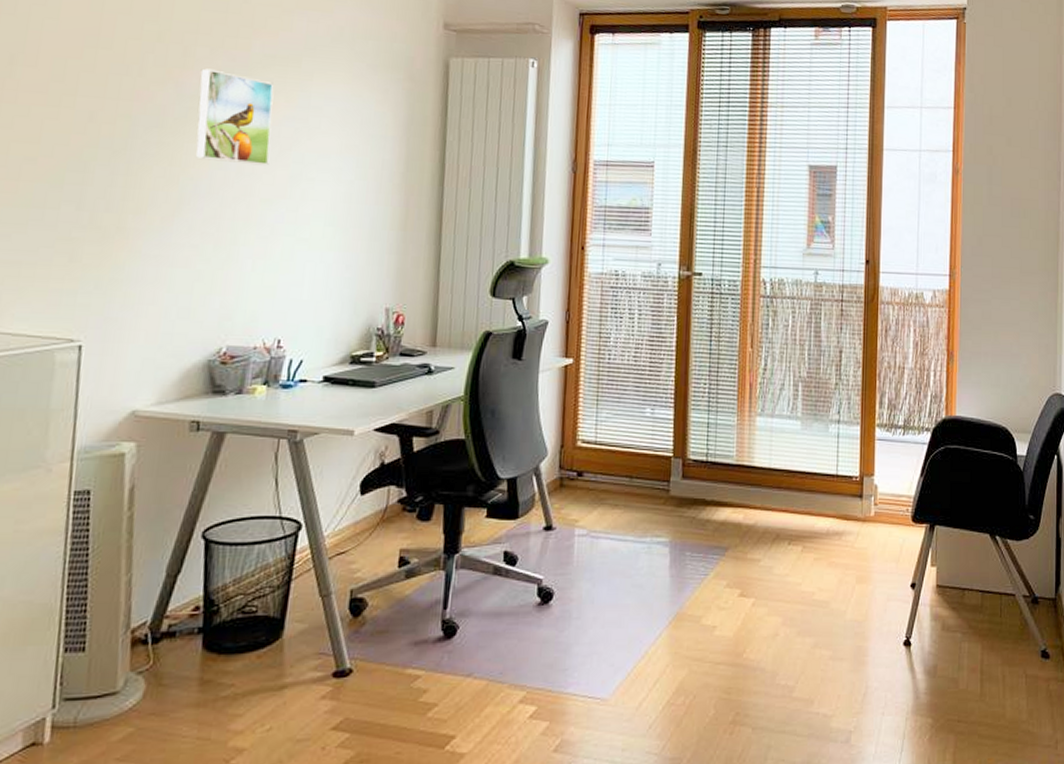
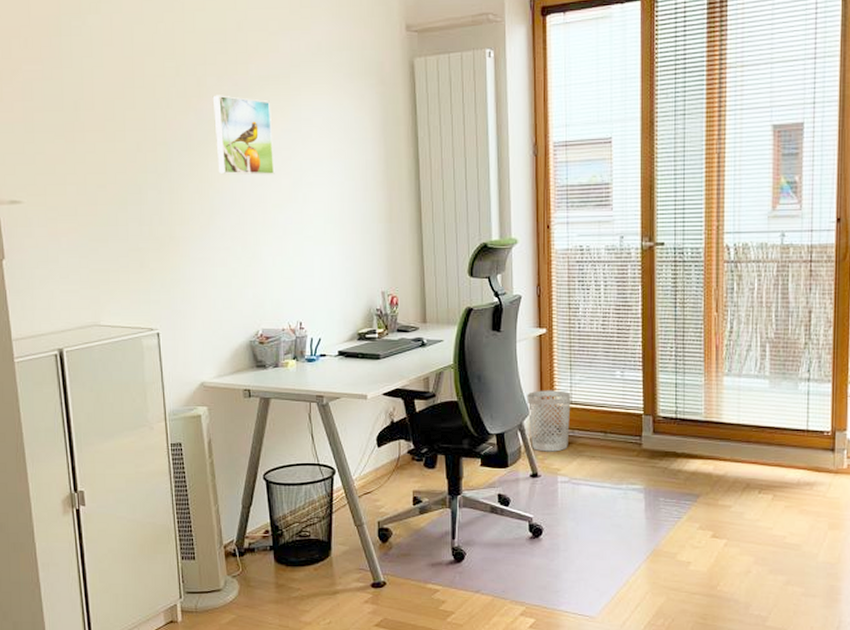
wastebasket: none [546,428,596,500] -> present [527,390,571,452]

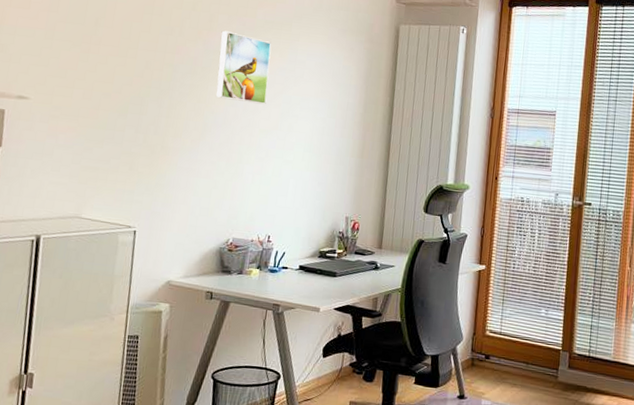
wastebasket: present [527,390,571,452] -> none [461,319,501,377]

